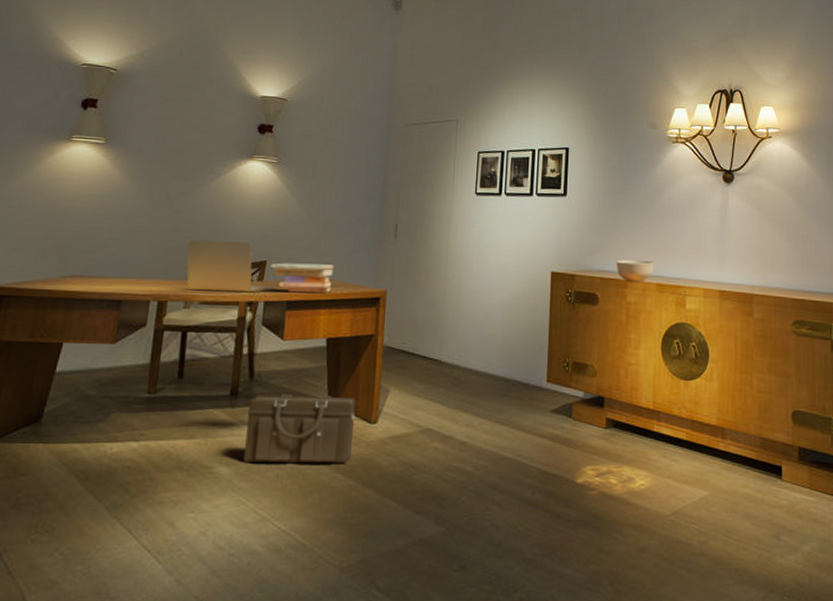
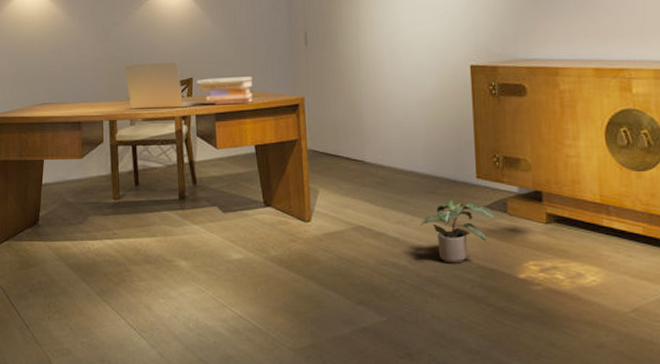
briefcase: present [243,394,356,464] -> none [195,196,290,259]
potted plant: none [489,402,560,469] -> present [420,199,495,264]
bowl: present [615,259,655,283] -> none [542,43,590,70]

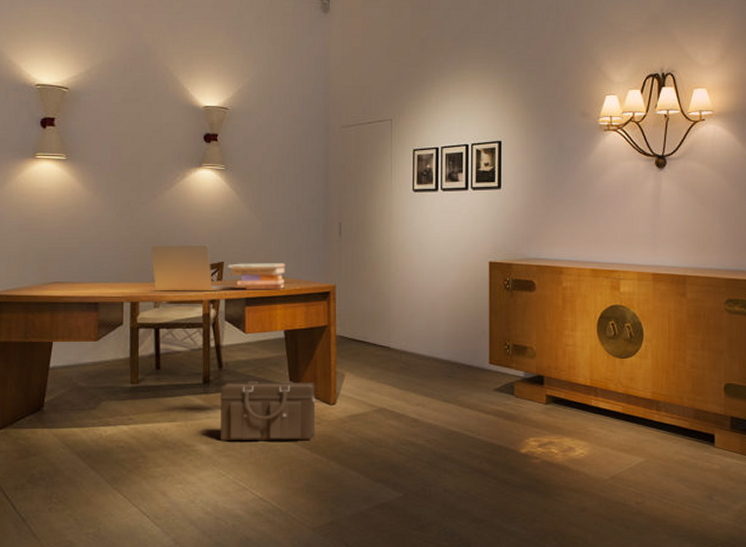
briefcase: none [195,196,290,259] -> present [219,380,316,442]
potted plant: present [420,199,495,264] -> none [438,383,503,442]

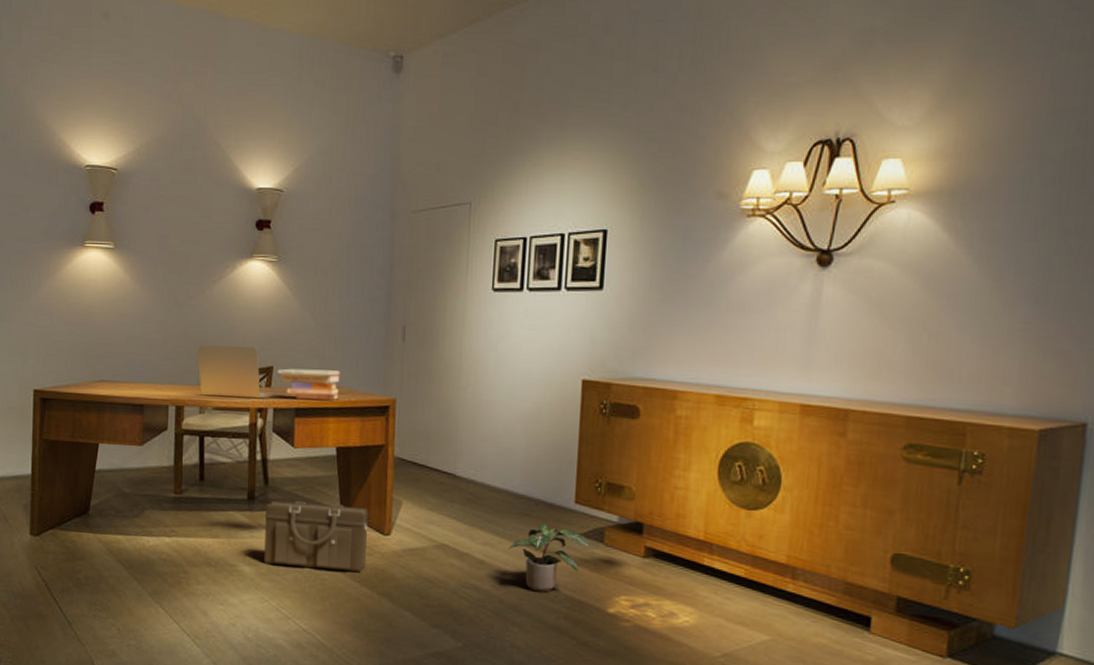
potted plant: none [438,383,503,442] -> present [509,523,590,593]

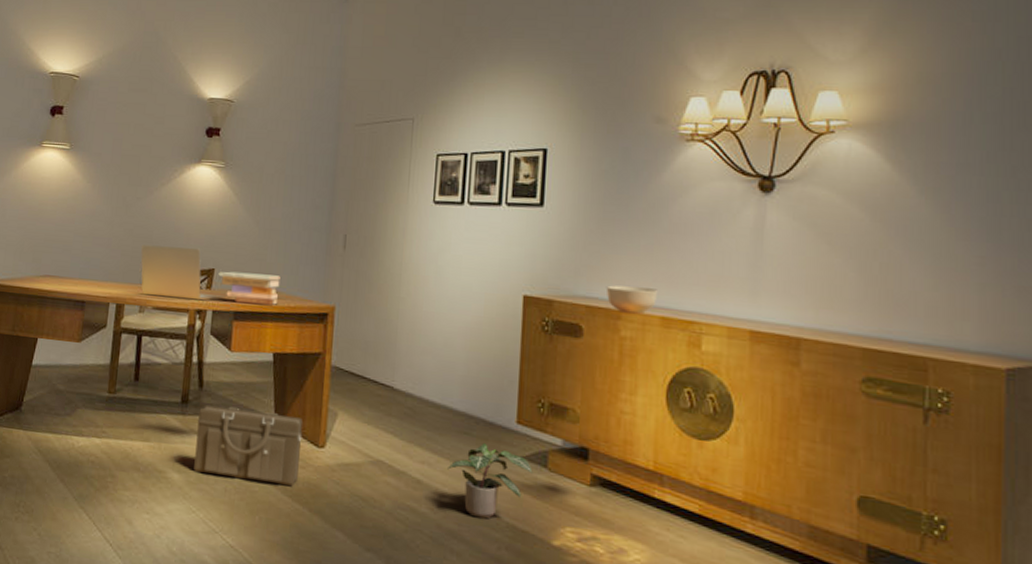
bowl: none [663,365,714,394] -> present [606,285,659,315]

